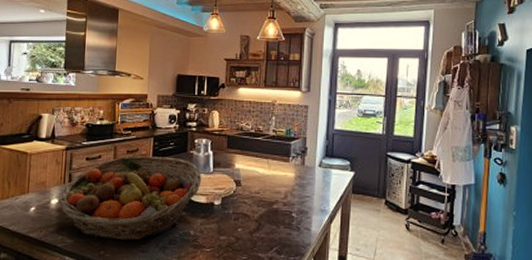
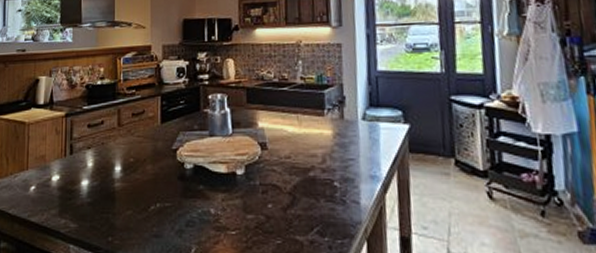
fruit basket: present [58,156,202,240] -> none [59,118,220,223]

